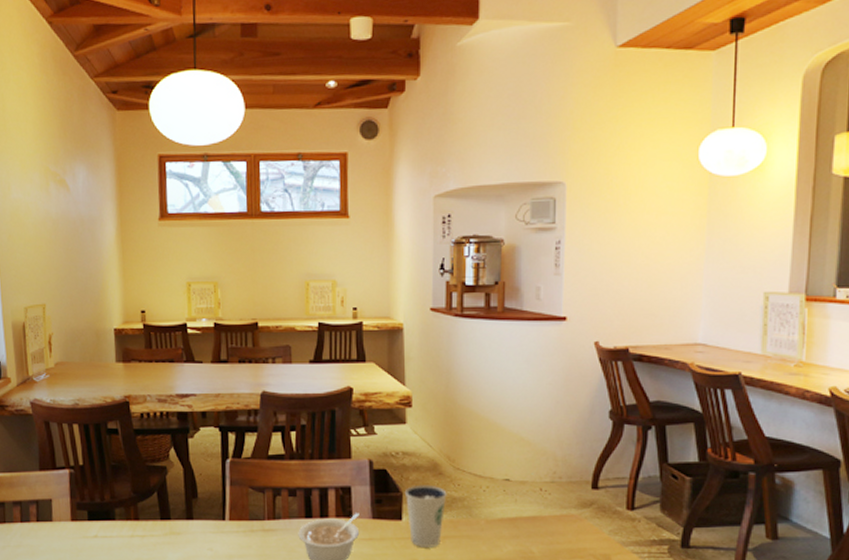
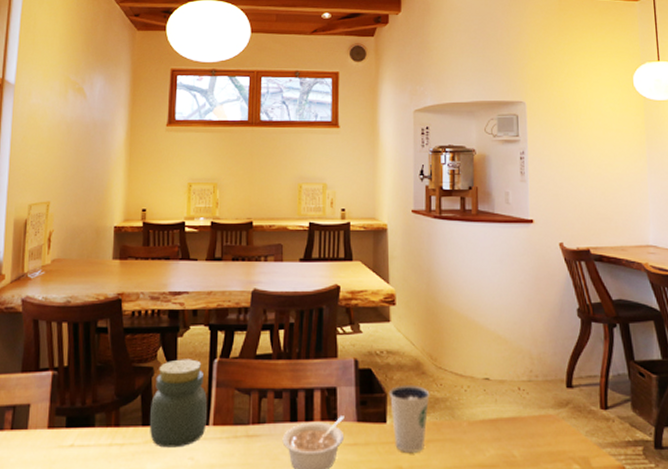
jar: none [167,459,223,540] -> present [150,359,207,448]

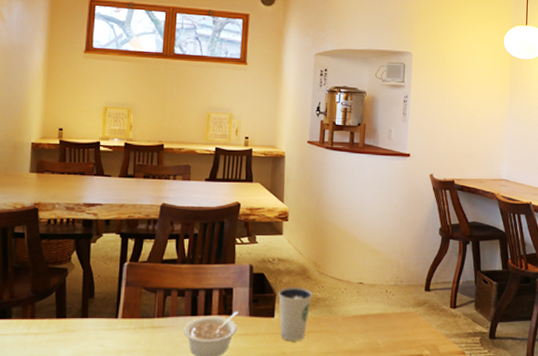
jar: present [150,359,207,448] -> none [63,262,117,337]

